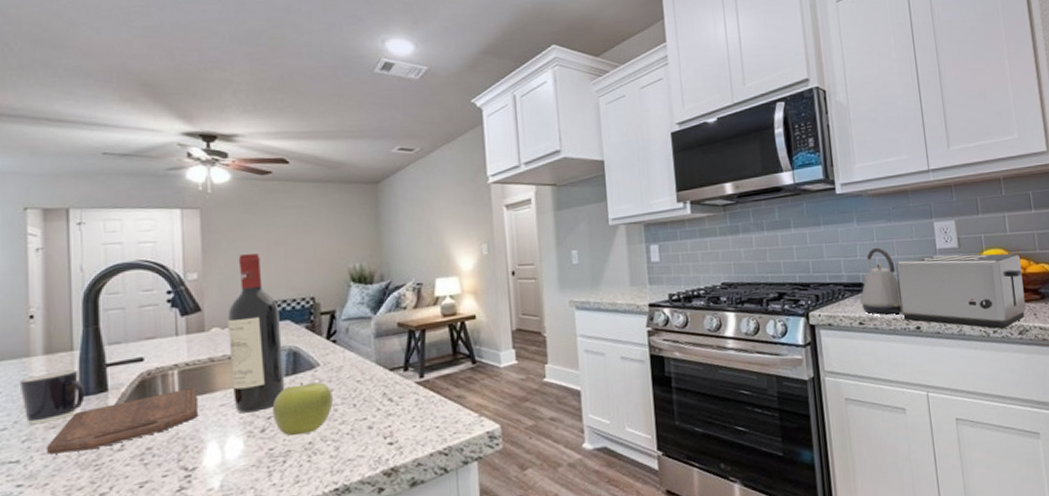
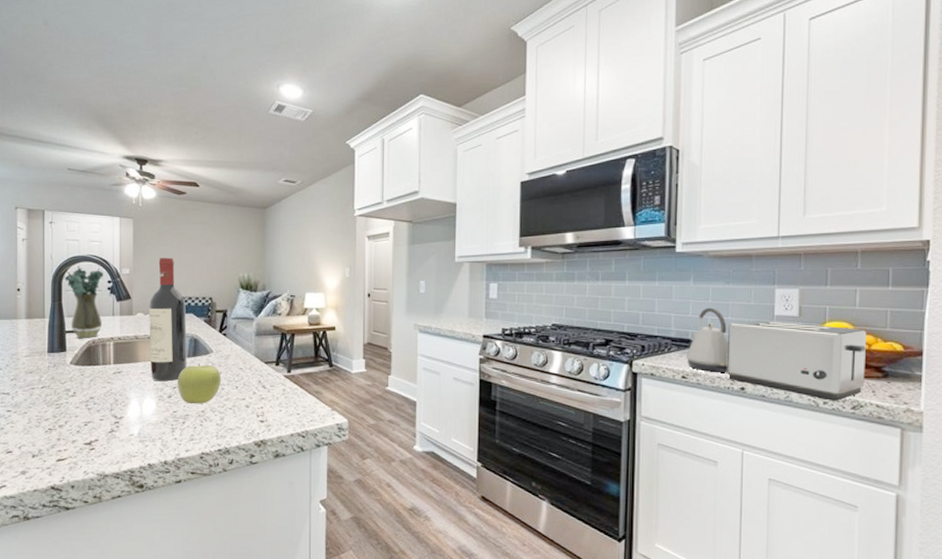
mug: present [19,369,85,425] -> none [10,332,52,369]
cutting board: present [47,386,197,455] -> none [26,356,125,393]
vase: none [102,276,162,371] -> present [64,266,103,338]

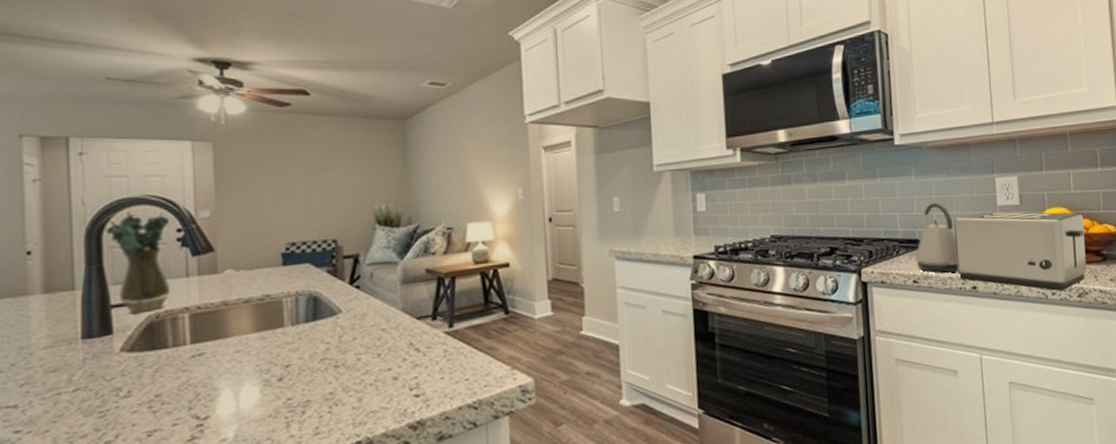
wine bottle: present [149,258,187,382] -> none [243,191,305,361]
fruit: present [177,363,222,404] -> none [290,328,357,386]

